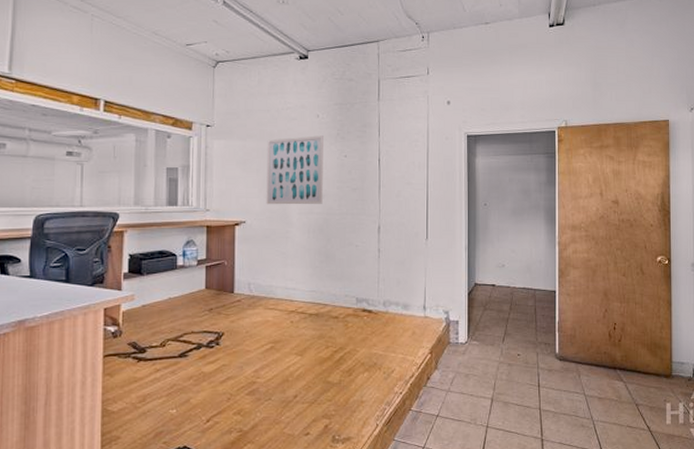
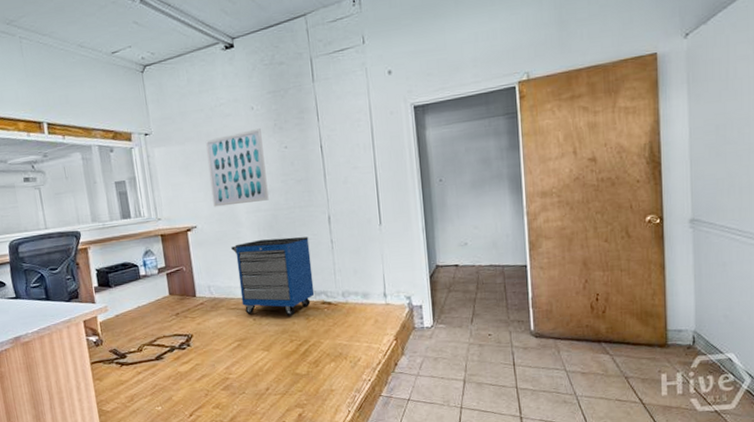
storage cabinet: none [278,241,357,321] -> present [231,237,315,316]

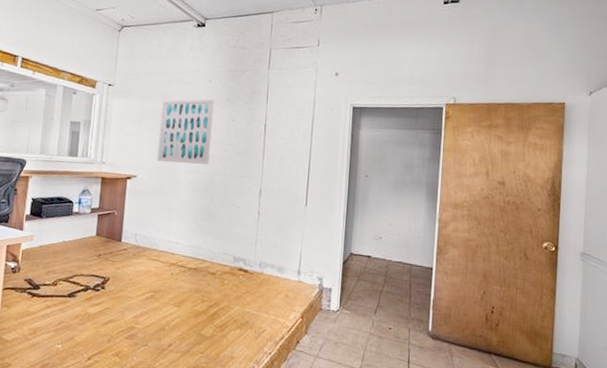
storage cabinet: present [231,237,315,316] -> none [163,198,238,277]

